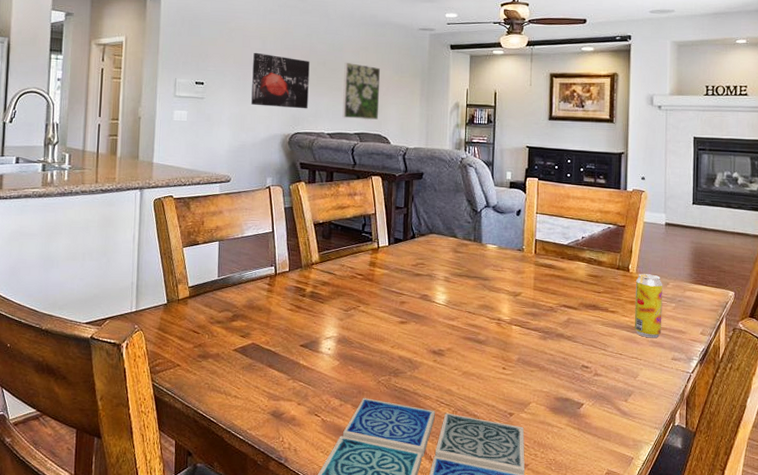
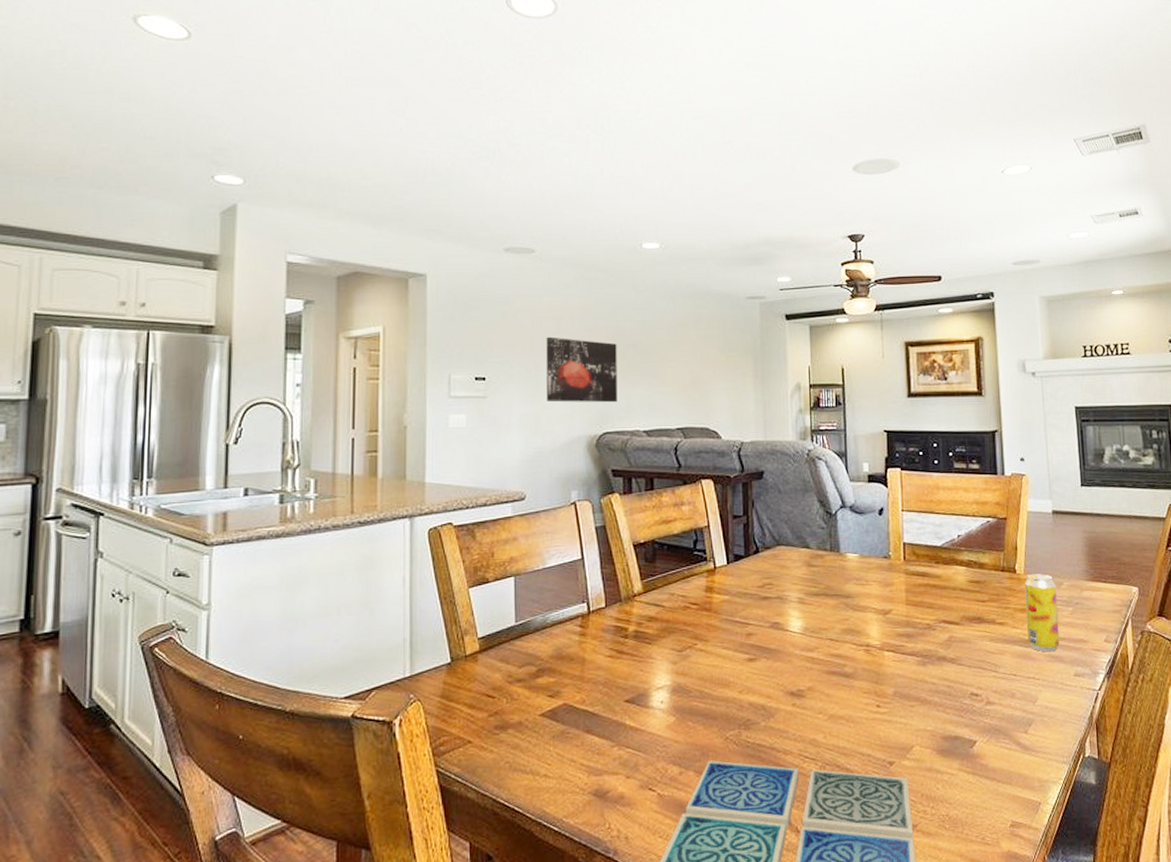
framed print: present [342,63,381,120] -> none [659,343,705,412]

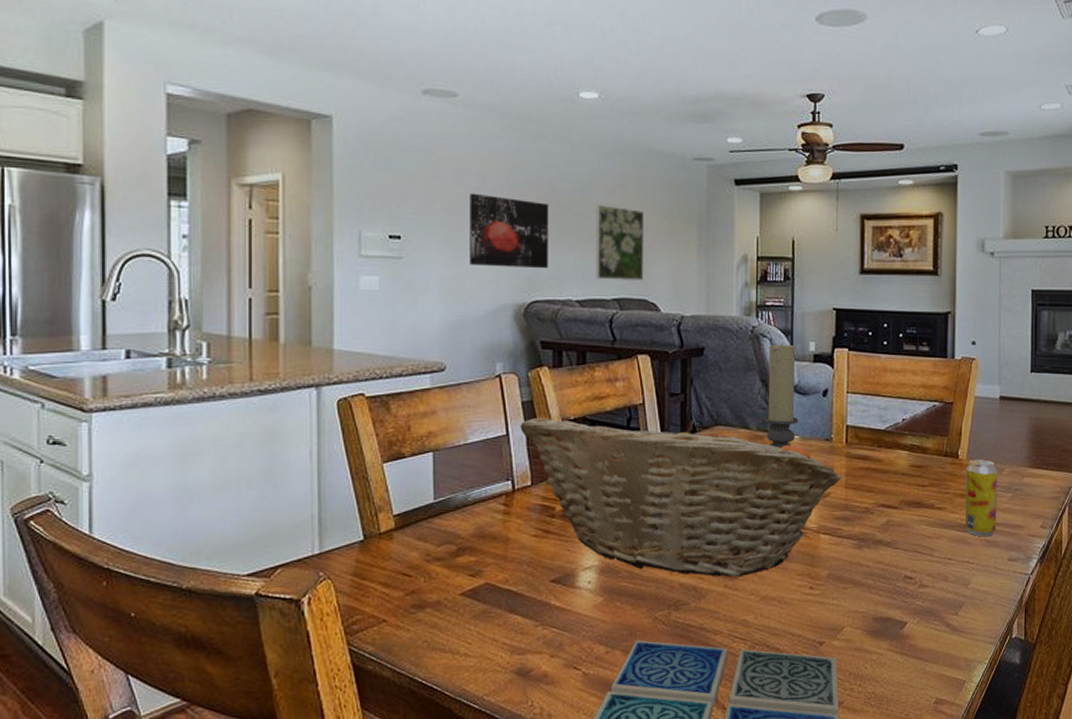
fruit basket: none [594,540,901,696] -> present [520,417,841,578]
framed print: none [659,343,705,412] -> present [595,205,645,281]
candle holder: none [823,463,857,567] -> present [764,341,799,448]

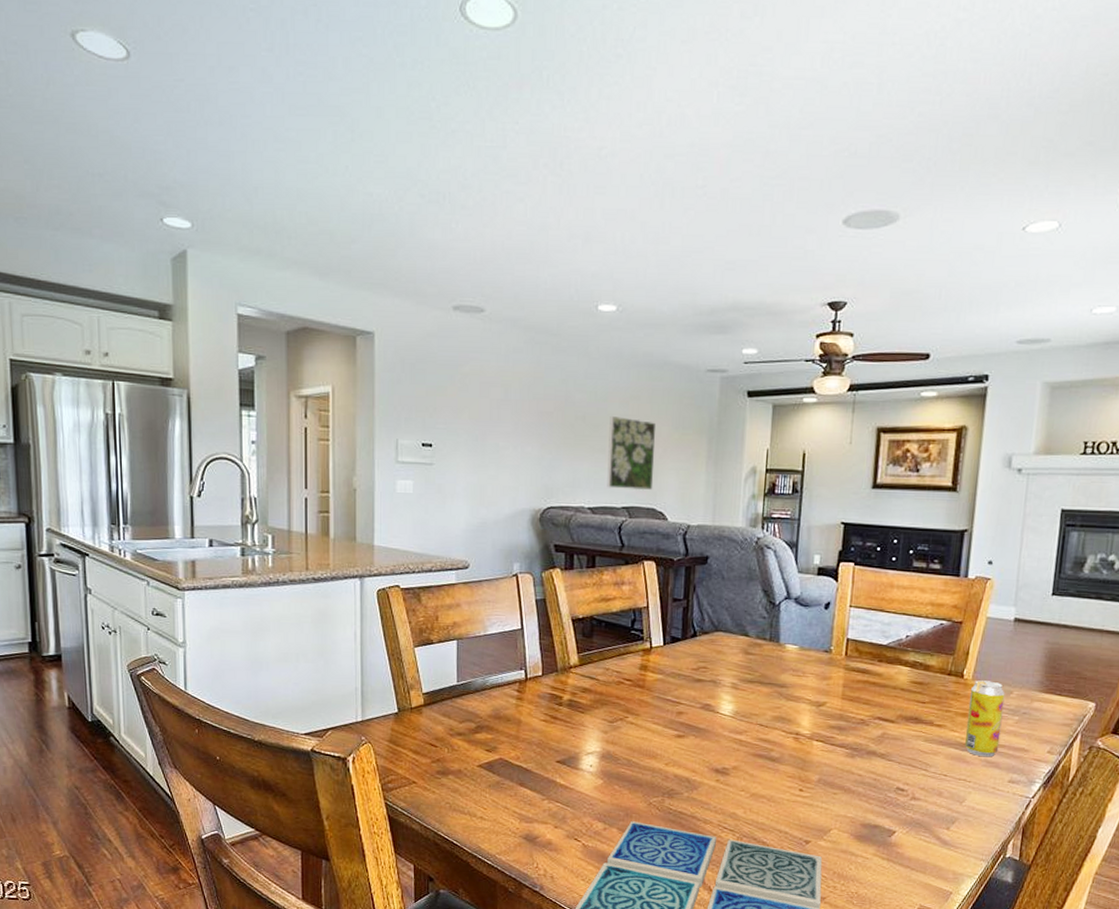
wall art: present [469,193,549,269] -> none [492,404,566,477]
fruit basket: present [520,417,841,578] -> none [533,614,838,774]
candle holder: present [764,341,799,448] -> none [763,553,799,657]

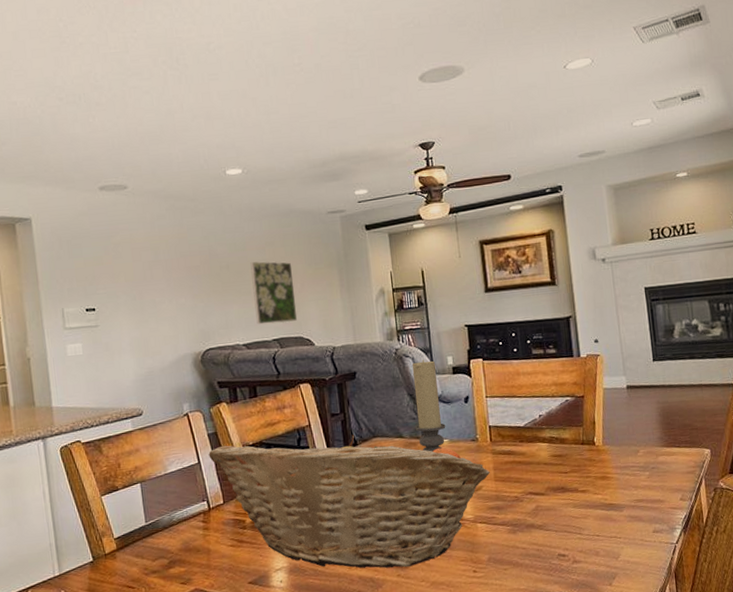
fruit basket: none [533,614,838,774] -> present [208,434,490,569]
candle holder: none [763,553,799,657] -> present [412,359,446,452]
beverage can: present [964,679,1005,758] -> none [603,444,639,514]

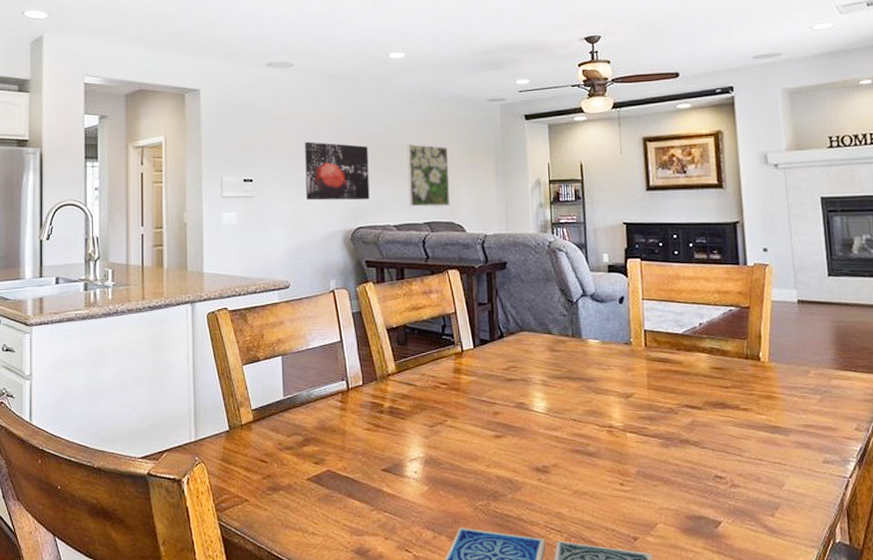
wall art: none [146,265,217,325] -> present [305,141,370,201]
fruit basket: present [208,434,490,569] -> none [351,325,643,472]
candle holder: present [412,359,446,452] -> none [565,254,598,352]

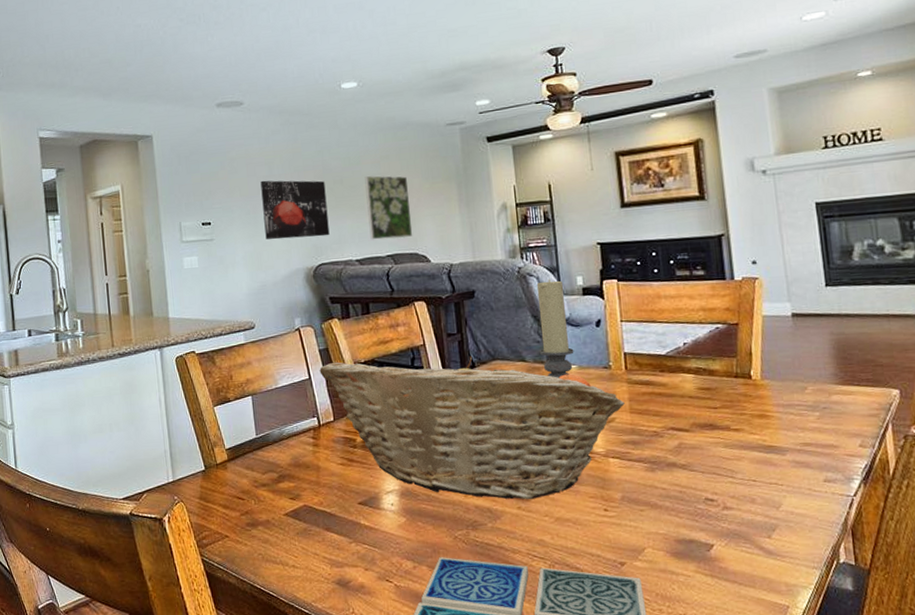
fruit basket: none [351,325,643,472] -> present [319,356,625,500]
candle holder: none [565,254,598,352] -> present [536,278,574,378]

